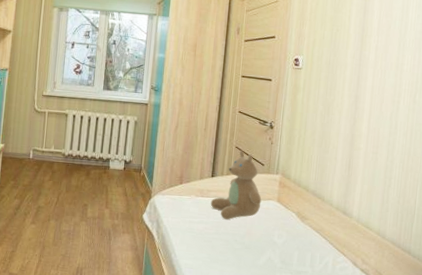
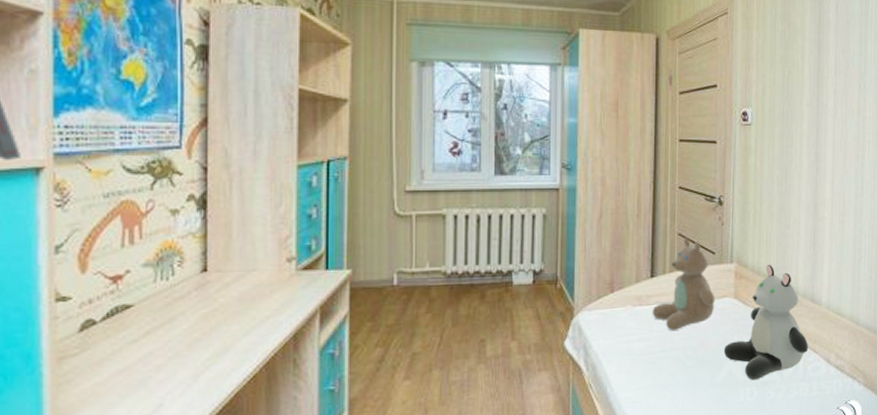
stuffed animal: none [265,179,339,269] -> present [723,264,809,381]

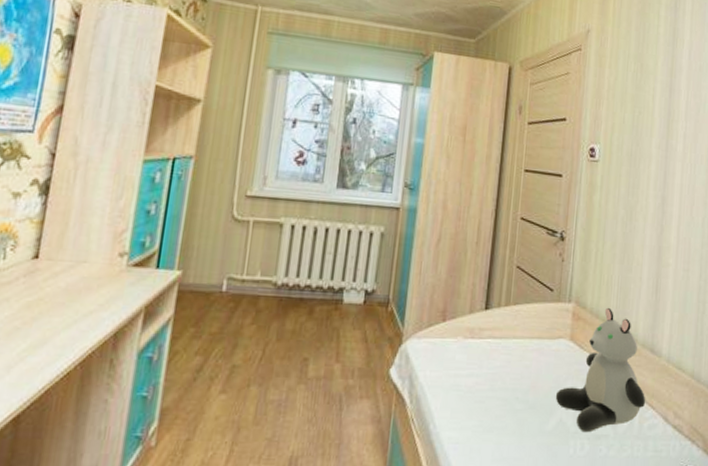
teddy bear: present [652,237,715,330] -> none [483,270,551,369]

